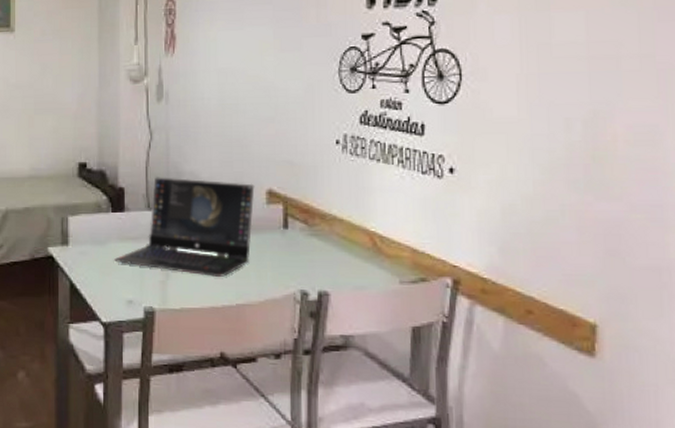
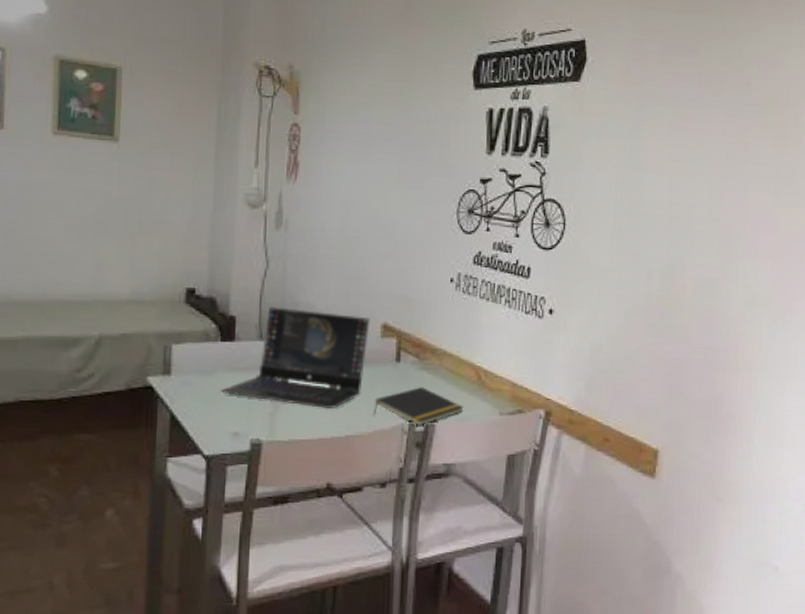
notepad: none [263,254,359,295] -> present [373,387,464,426]

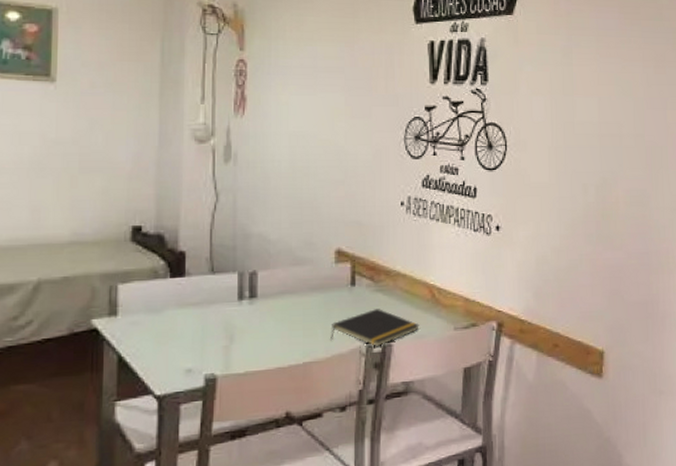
laptop computer: present [221,306,371,408] -> none [172,239,324,337]

